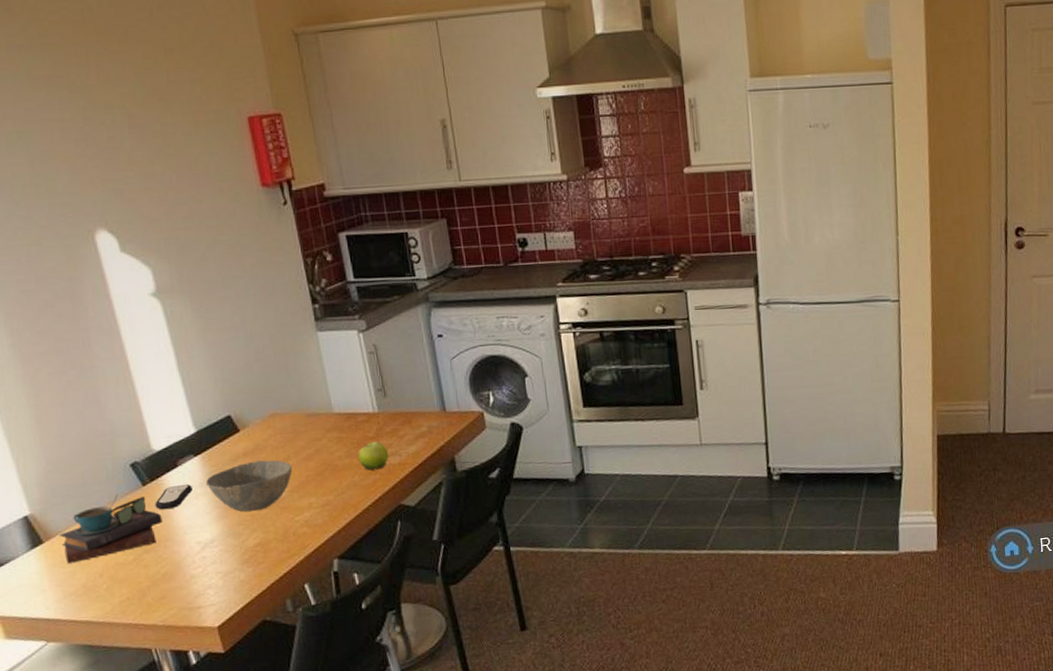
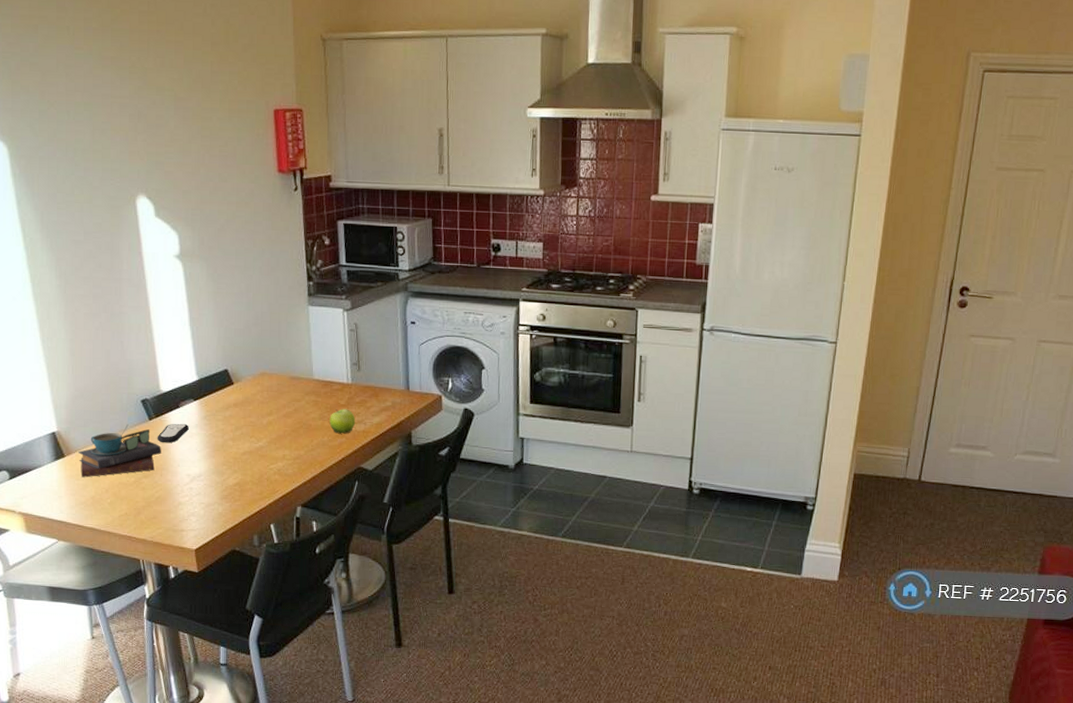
bowl: present [206,460,293,512] -> none [201,412,273,455]

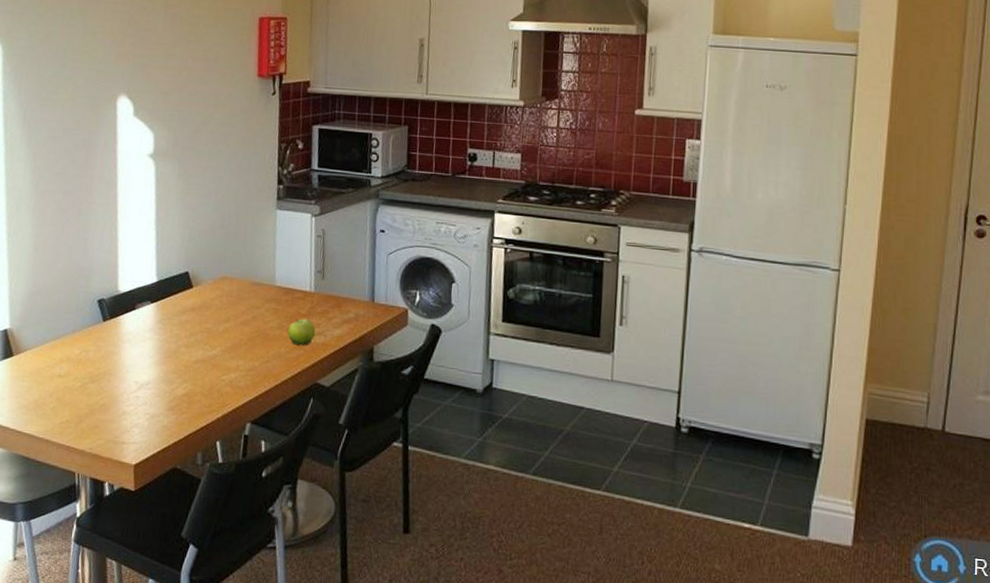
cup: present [78,424,161,478] -> none [27,324,112,380]
remote control: present [157,423,189,443] -> none [109,326,143,347]

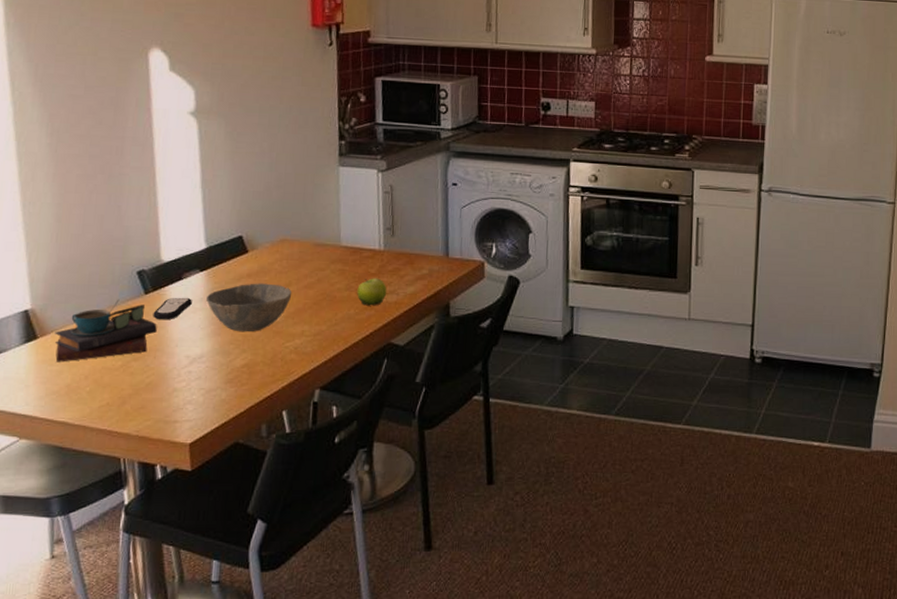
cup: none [27,324,112,380] -> present [55,299,157,362]
remote control: none [109,326,143,347] -> present [153,297,192,320]
bowl: none [155,317,230,363] -> present [206,283,292,332]

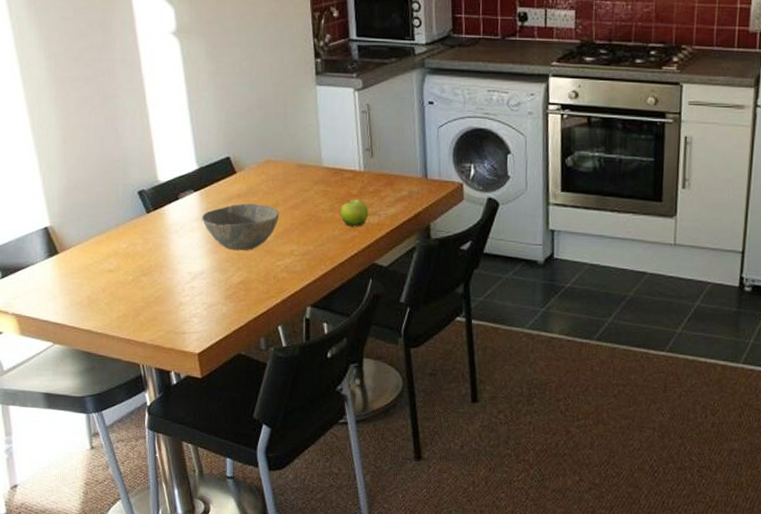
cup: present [55,299,157,362] -> none [73,218,160,276]
remote control: present [153,297,192,320] -> none [155,216,189,238]

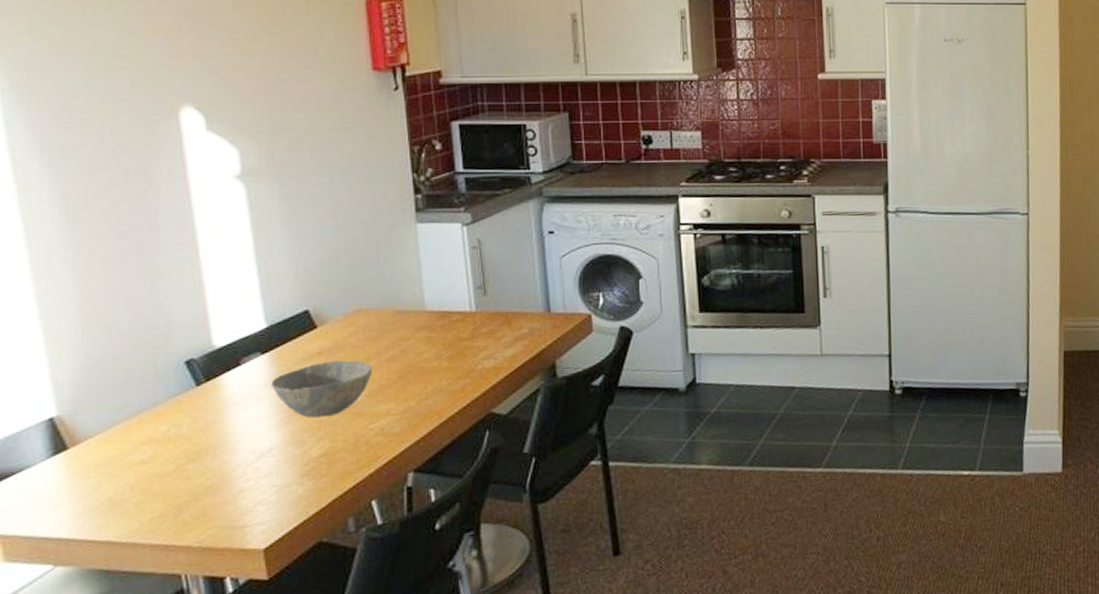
fruit: present [340,199,369,227] -> none [448,343,483,375]

